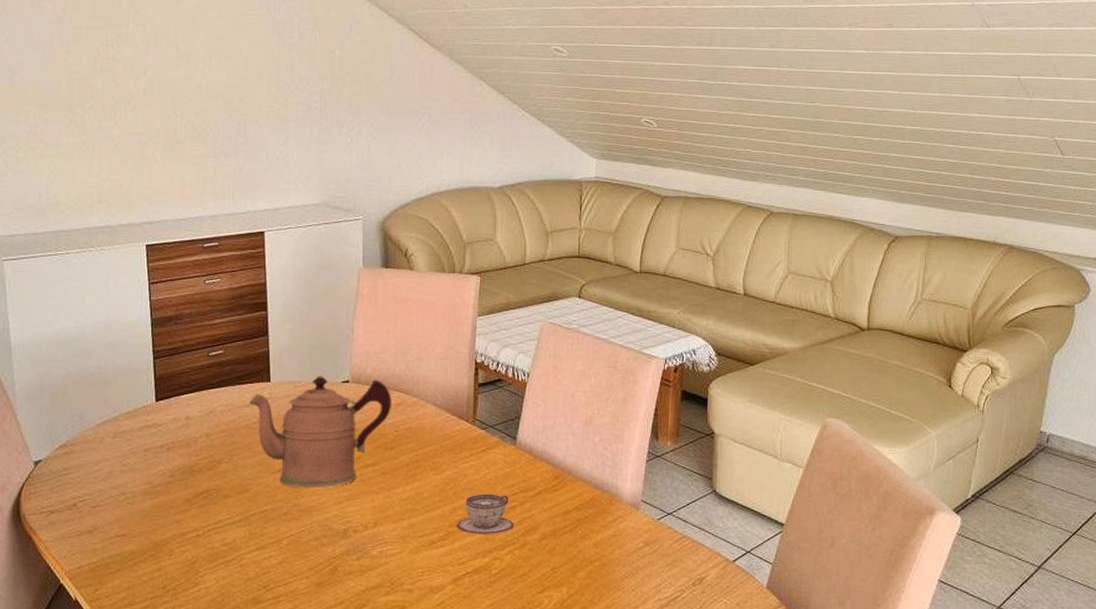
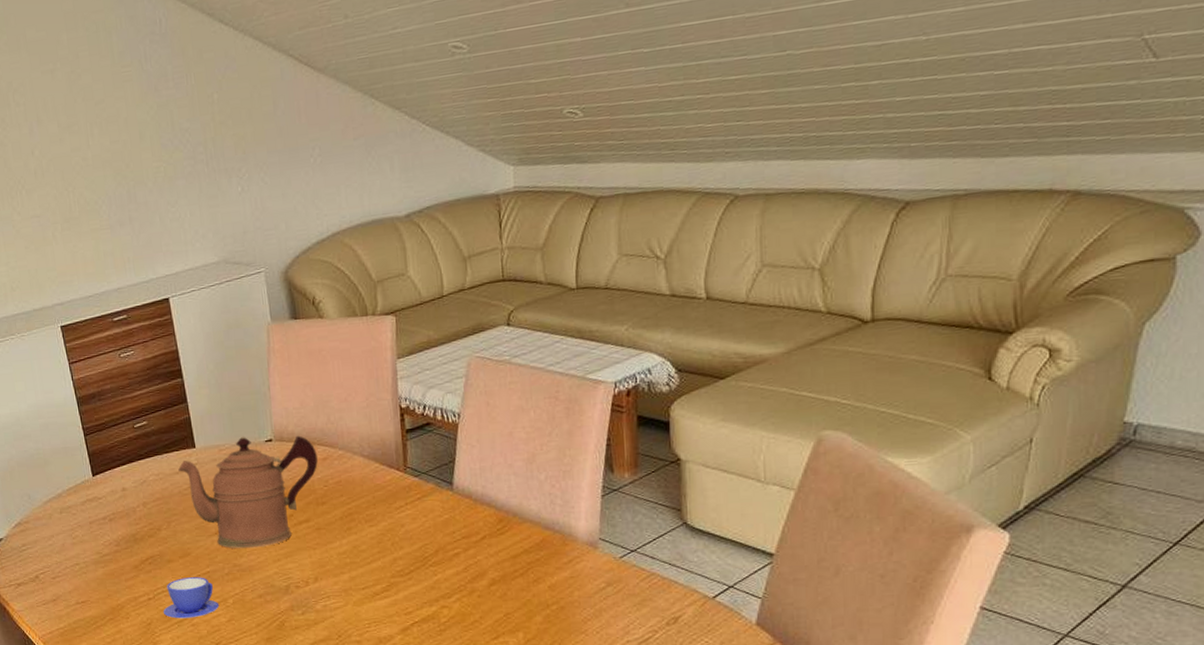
teacup: none [210,515,273,558] -> present [163,577,220,619]
teacup: present [456,494,515,534] -> none [398,542,460,584]

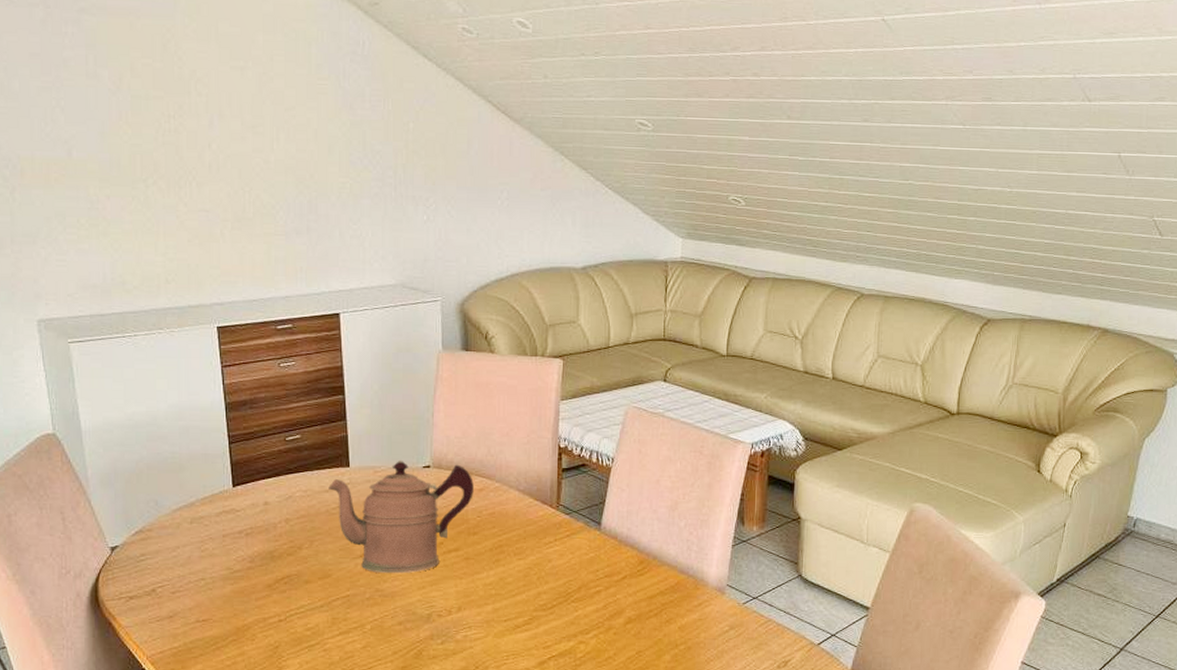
teacup: present [163,577,220,619] -> none [293,600,356,643]

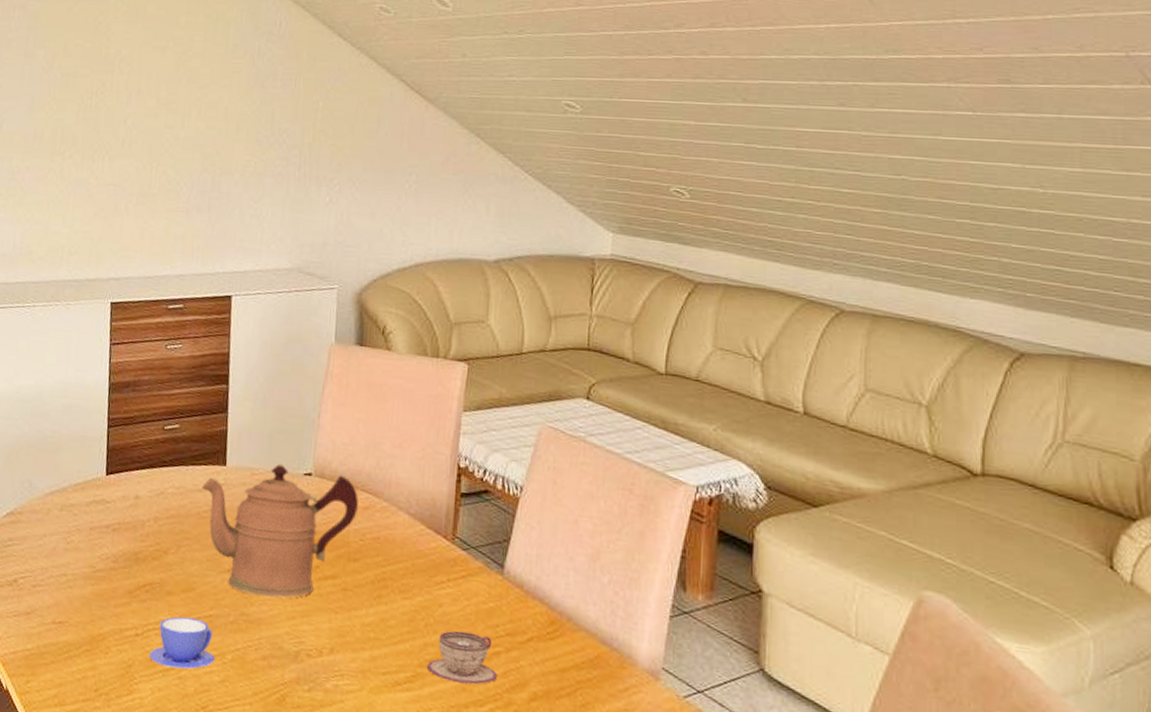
teacup: none [293,600,356,643] -> present [148,616,215,669]
teacup: none [540,579,600,618] -> present [426,630,498,685]

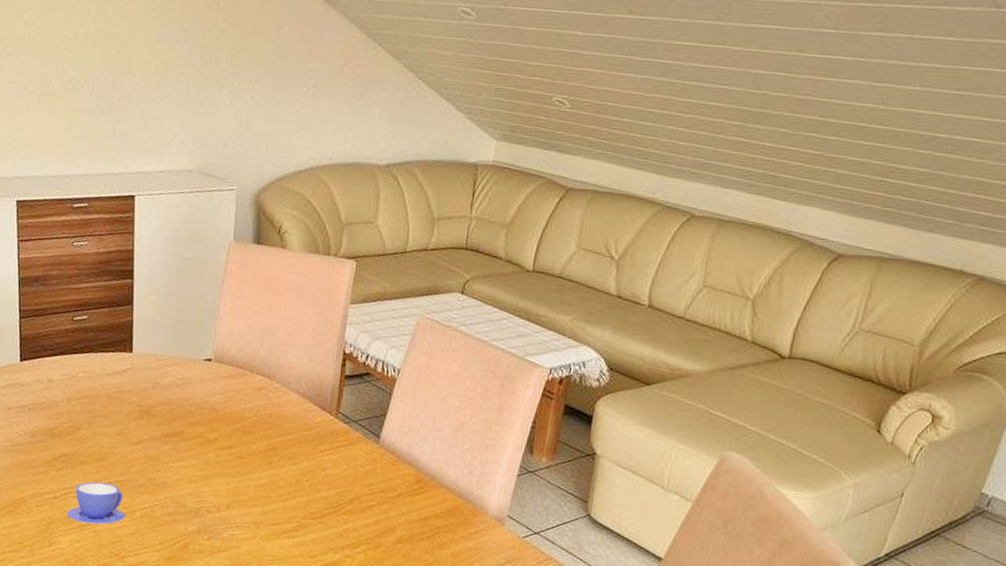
coffeepot: present [202,463,359,599] -> none [110,350,254,466]
teacup: present [426,630,498,685] -> none [309,489,371,532]

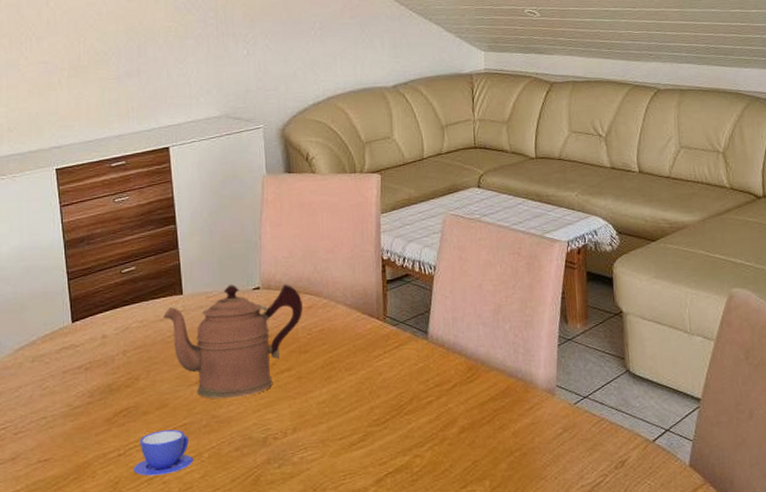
coffeepot: none [110,350,254,466] -> present [163,283,303,399]

